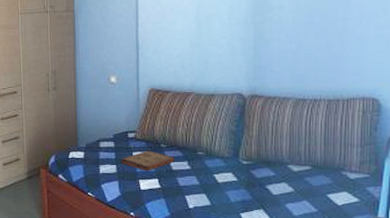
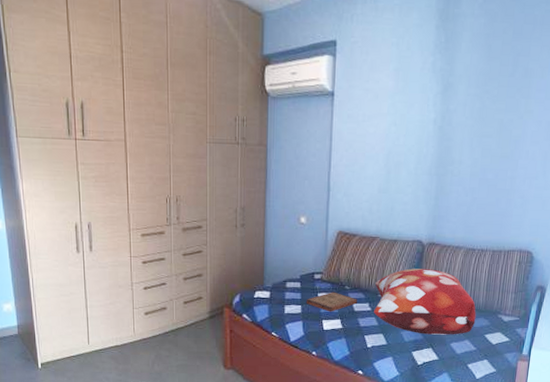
decorative pillow: none [194,123,314,195] -> present [374,268,476,335]

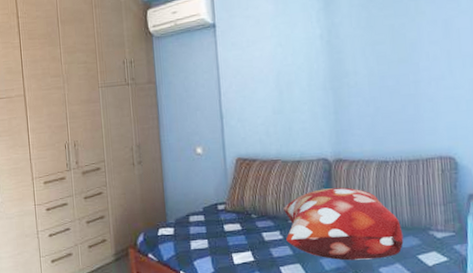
book: present [306,292,357,312] -> none [212,222,267,244]

